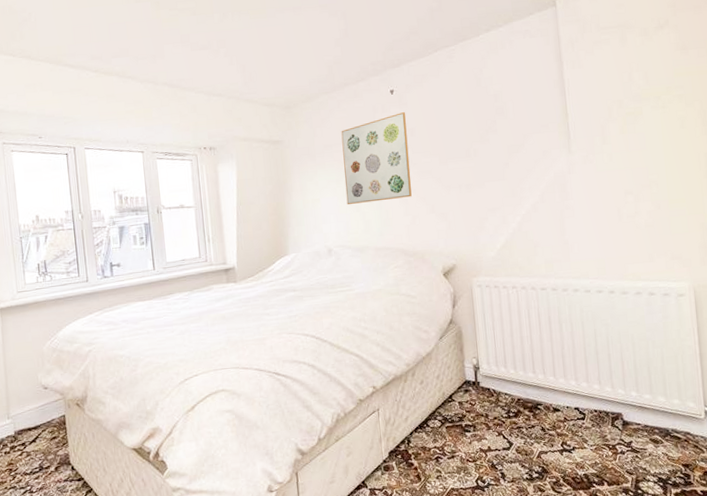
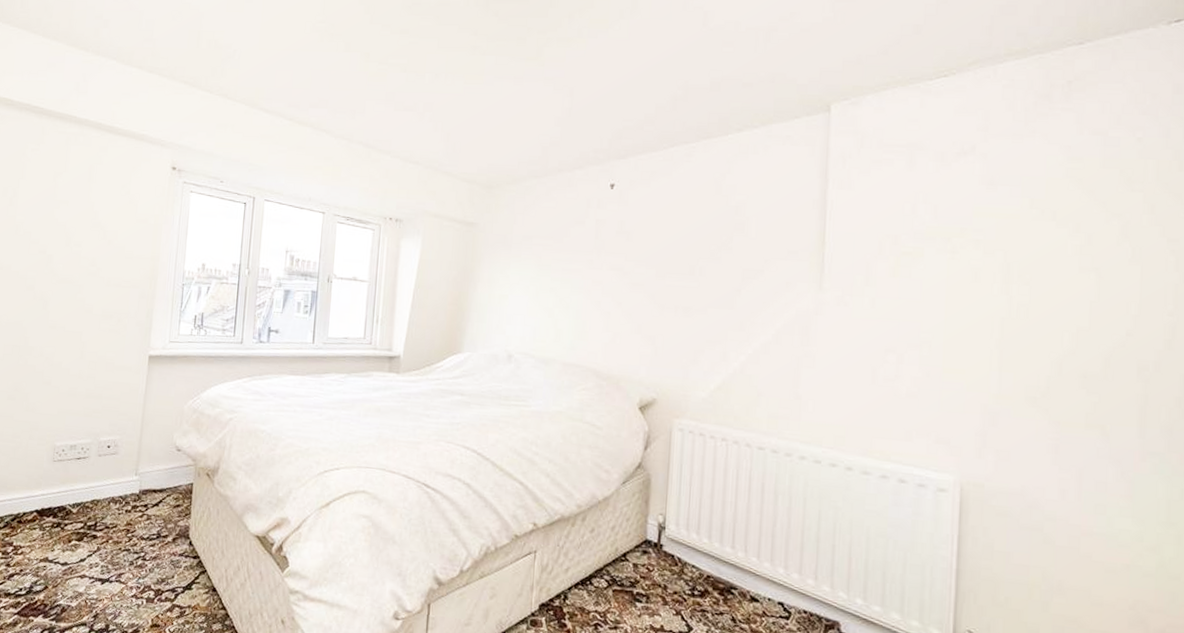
wall art: present [341,112,412,205] -> none [538,211,624,311]

